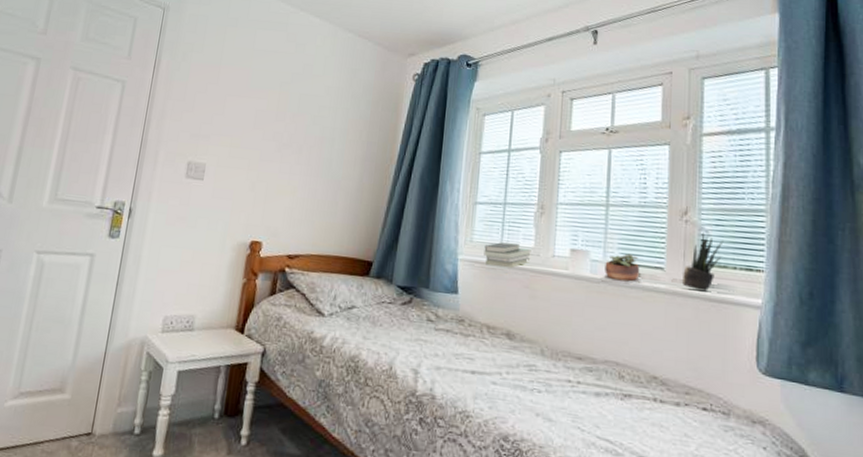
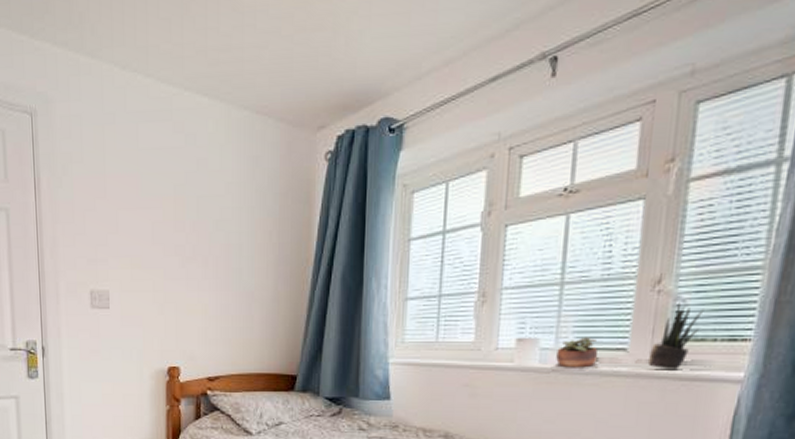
books: present [484,242,531,269] -> none [417,340,471,367]

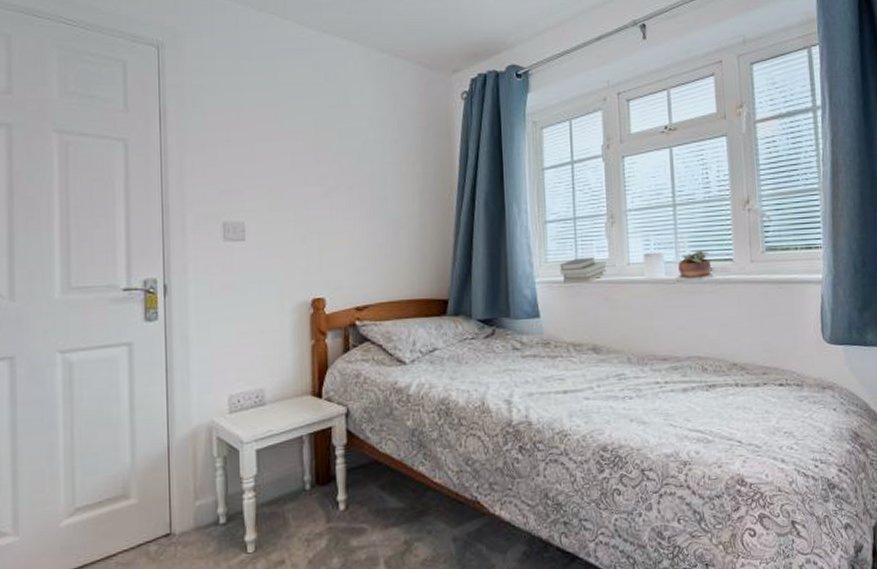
books: none [417,340,471,367] -> present [560,258,607,284]
potted plant: present [648,303,704,370] -> none [750,219,784,276]

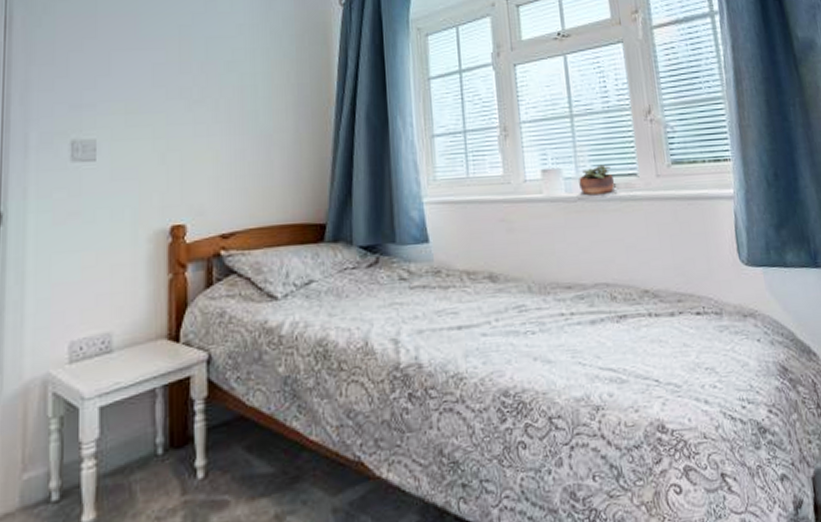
books: present [560,258,607,284] -> none [450,174,502,205]

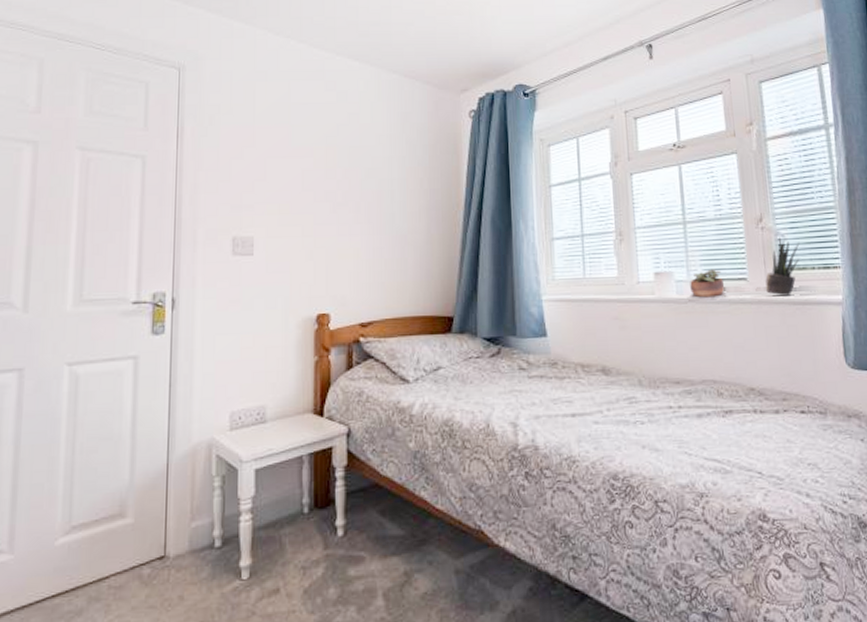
potted plant: none [656,130,690,192] -> present [765,237,800,296]

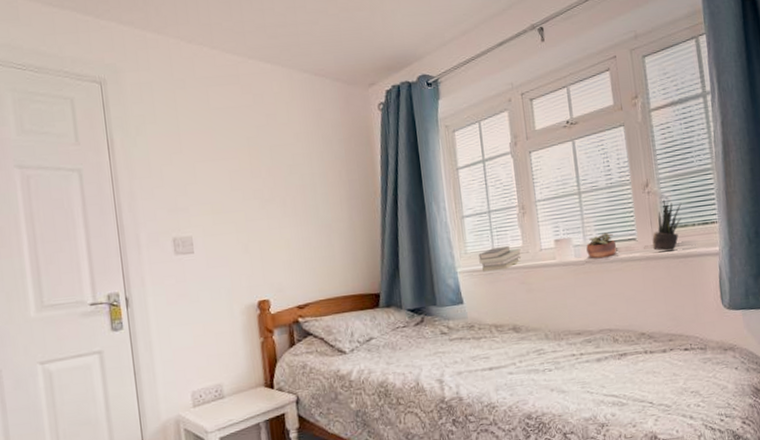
books: none [567,276,616,303] -> present [478,246,522,272]

